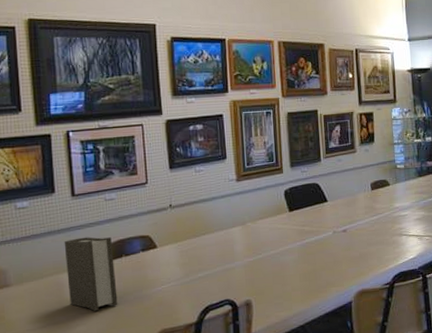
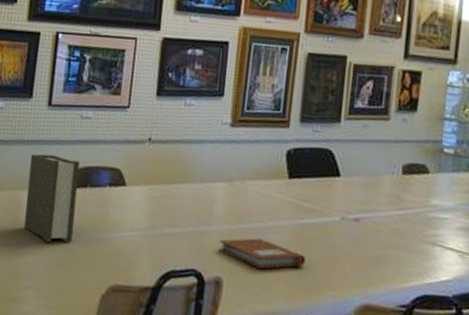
notebook: none [243,262,312,286] -> present [218,238,306,270]

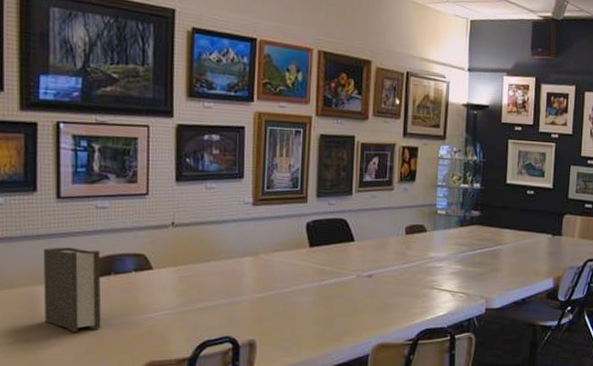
notebook: present [218,238,306,270] -> none [250,302,328,328]

